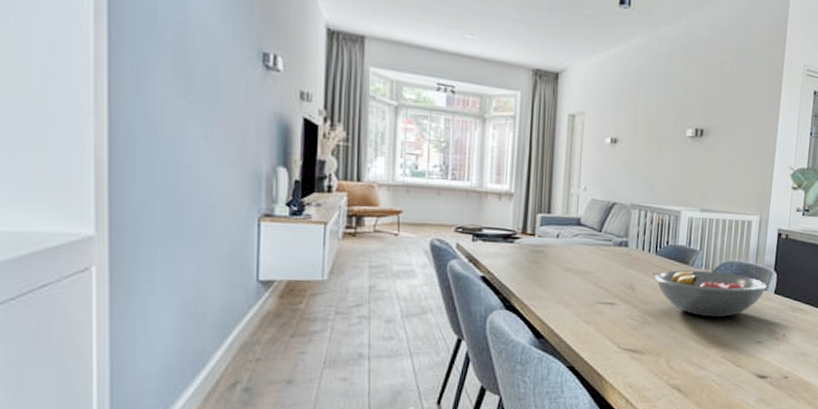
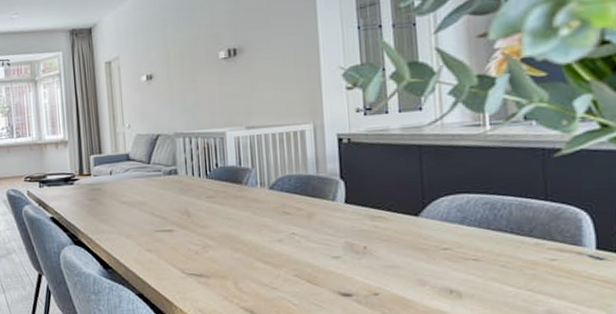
fruit bowl: present [655,270,767,317] -> none [209,187,335,235]

